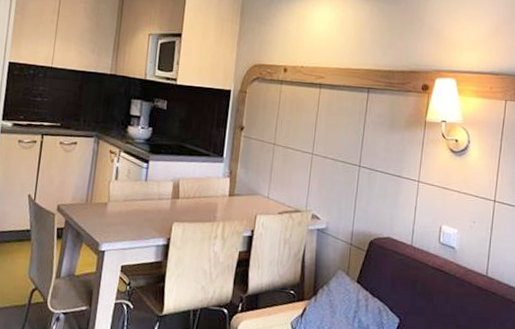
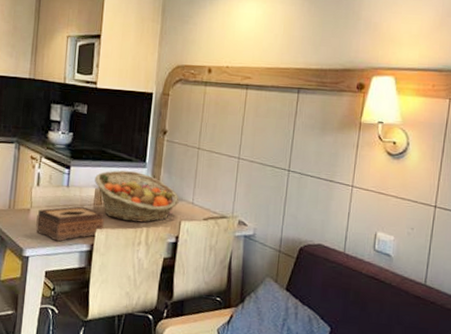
tissue box: none [113,200,182,236] -> present [36,206,105,242]
fruit basket: none [173,165,255,217] -> present [95,170,179,223]

